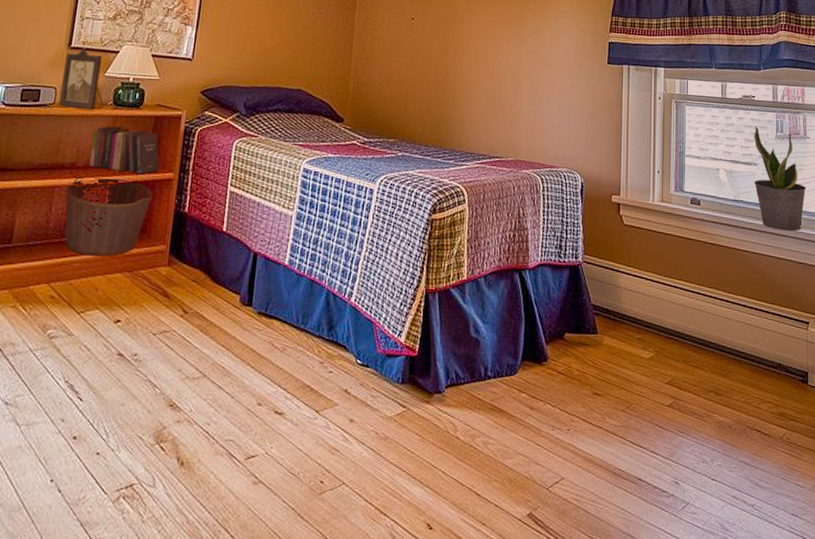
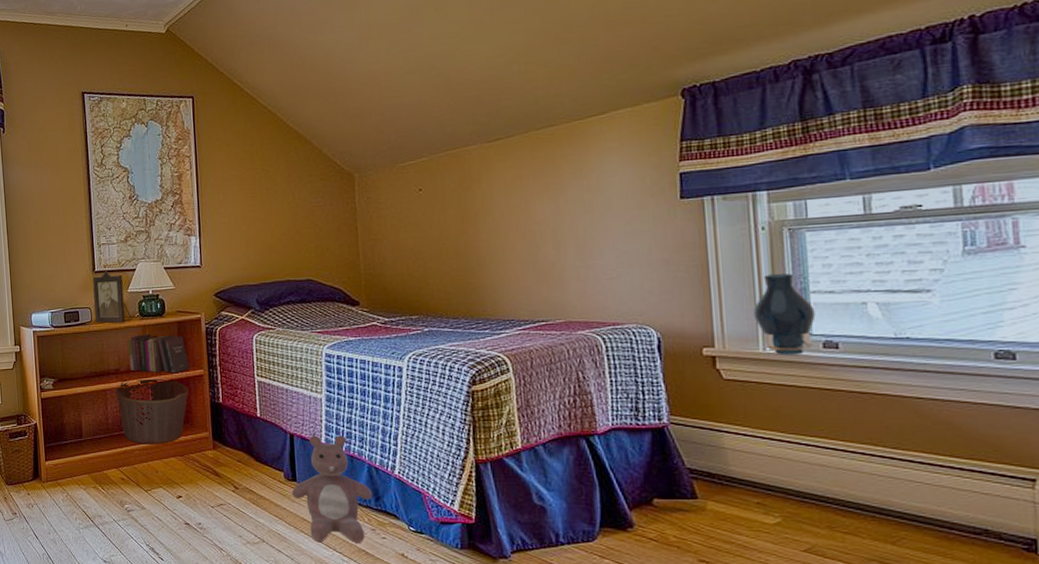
stuffed animal: none [244,255,327,378] -> present [291,435,373,544]
vase: none [648,137,688,208] -> present [753,273,816,355]
potted plant: present [754,126,806,231] -> none [923,242,1023,370]

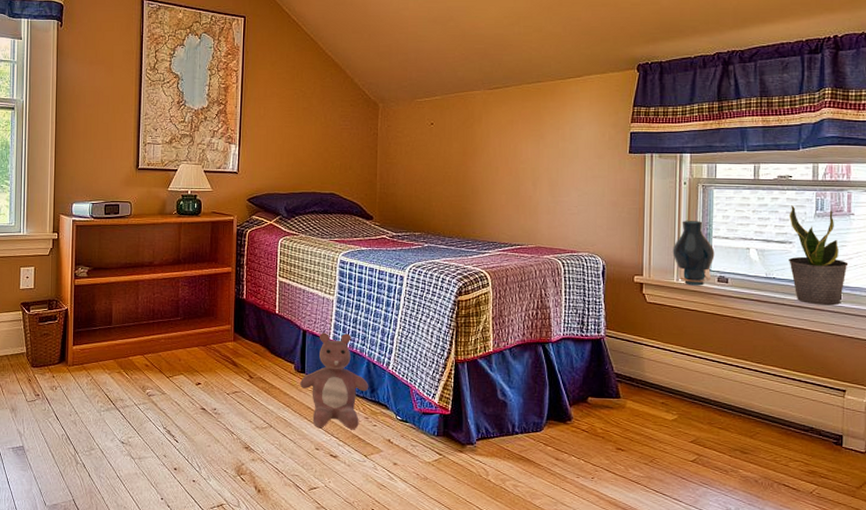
photo frame: present [93,271,132,324] -> none [135,169,170,219]
basket: present [115,379,189,446] -> none [147,272,216,335]
books: present [128,334,190,374] -> none [163,231,219,270]
potted plant: none [923,242,1023,370] -> present [789,205,849,306]

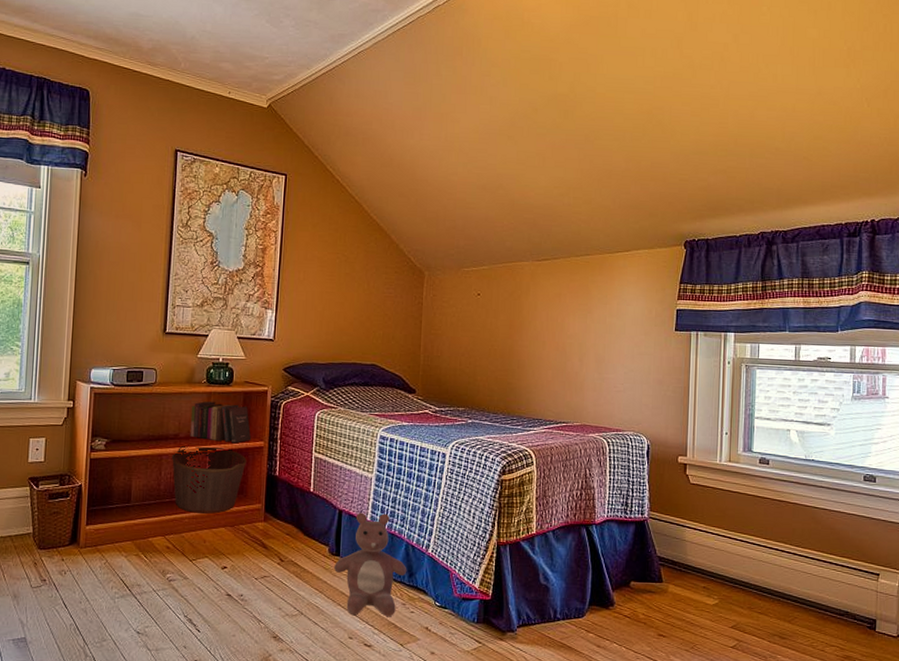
basket: none [147,272,216,335] -> present [171,445,247,515]
books: none [163,231,219,270] -> present [190,401,251,444]
vase: present [672,221,715,286] -> none [716,401,757,467]
potted plant: present [789,205,849,306] -> none [827,387,883,489]

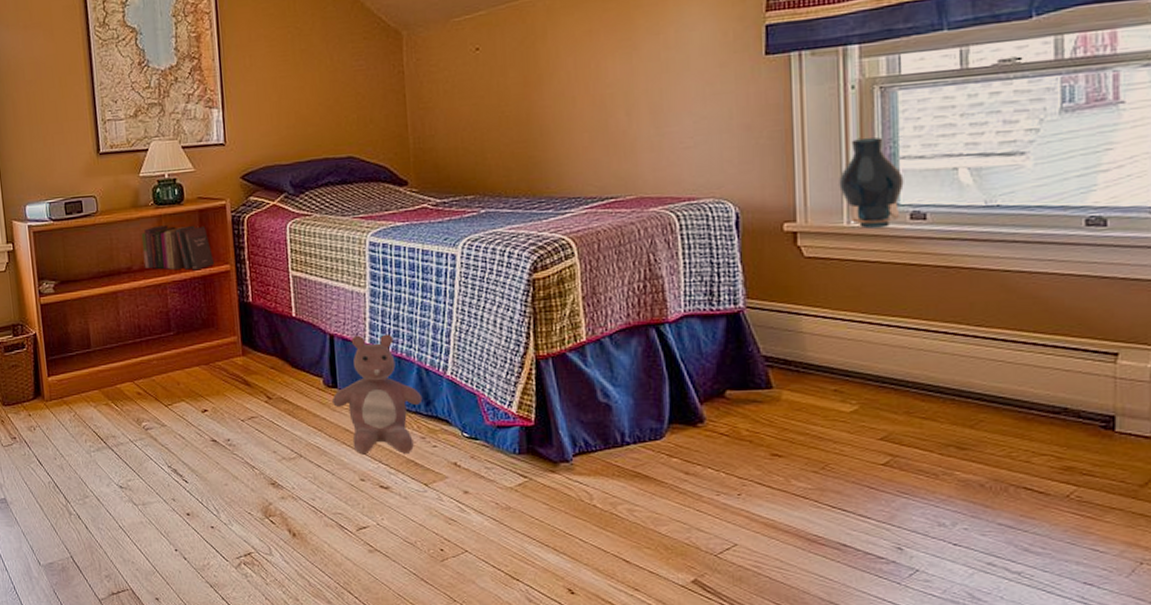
basket: present [171,445,247,515] -> none [127,277,213,354]
vase: none [716,401,757,467] -> present [839,137,904,229]

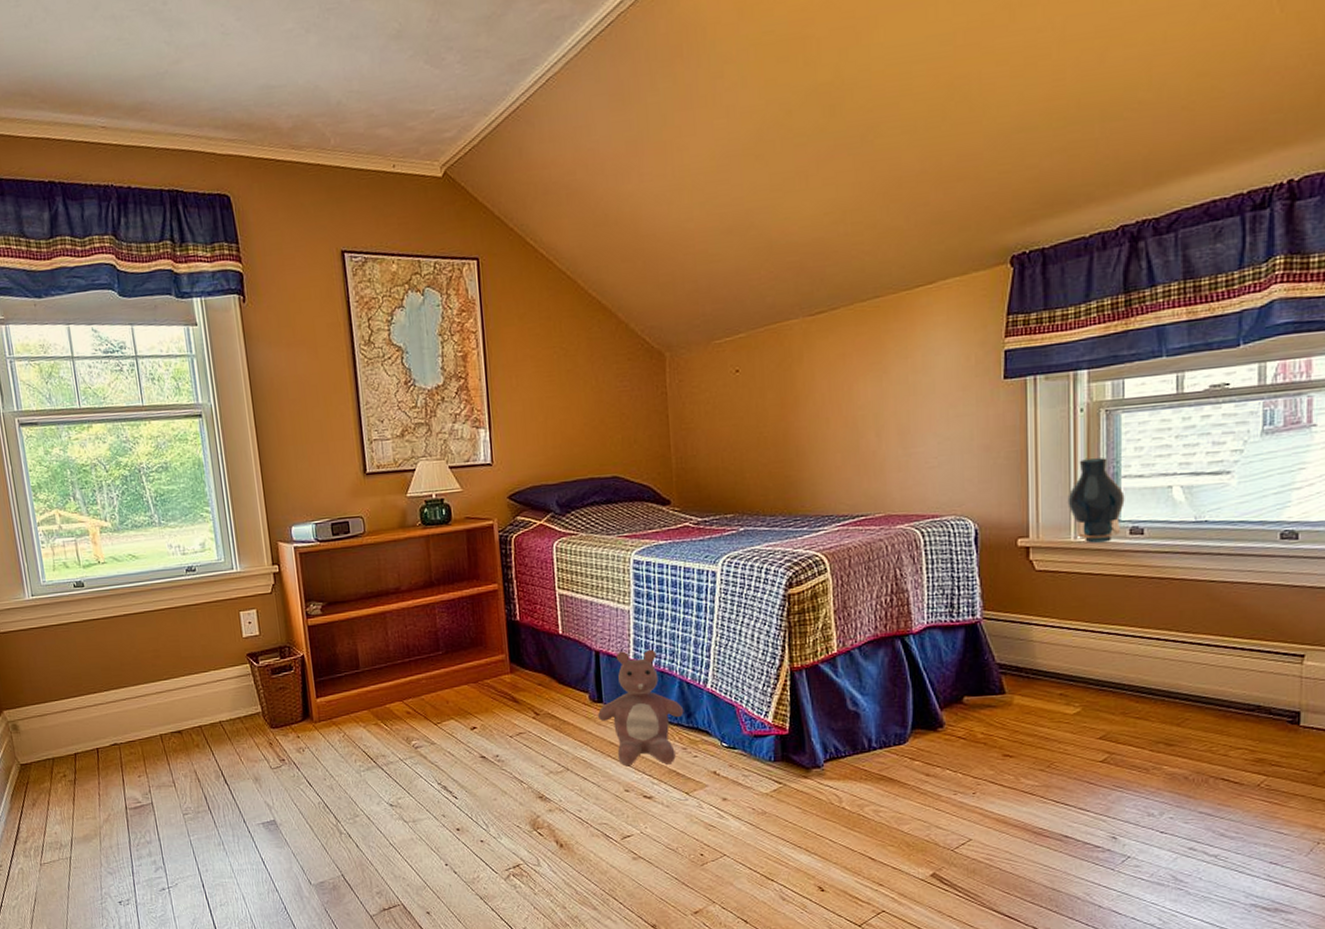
books: present [141,225,214,271] -> none [409,545,482,590]

